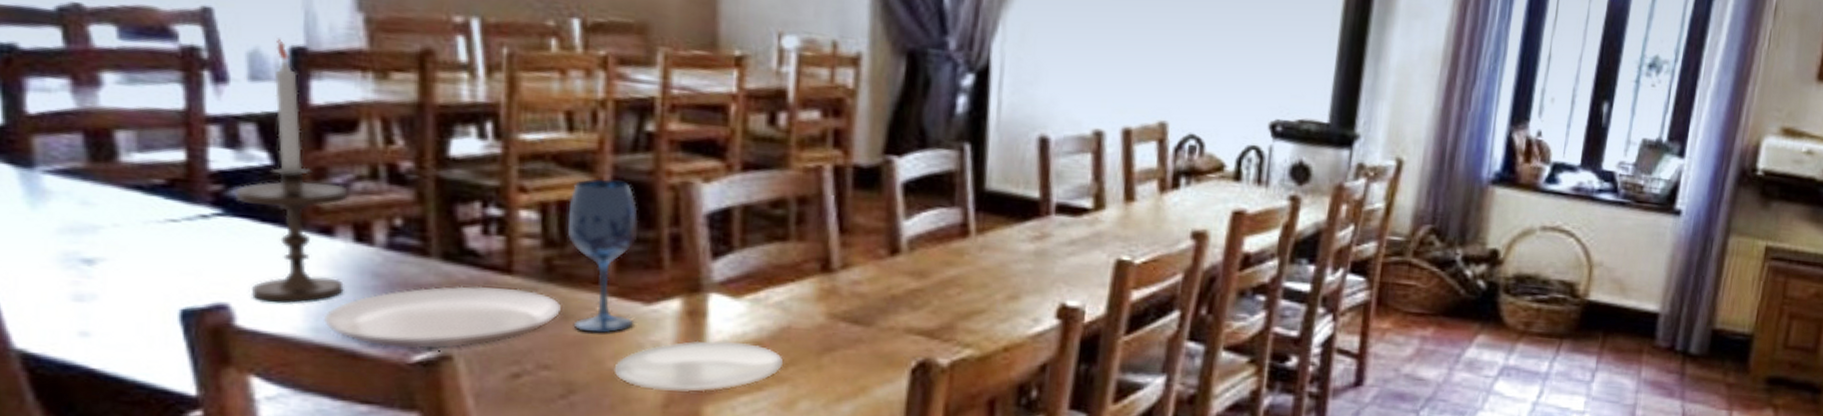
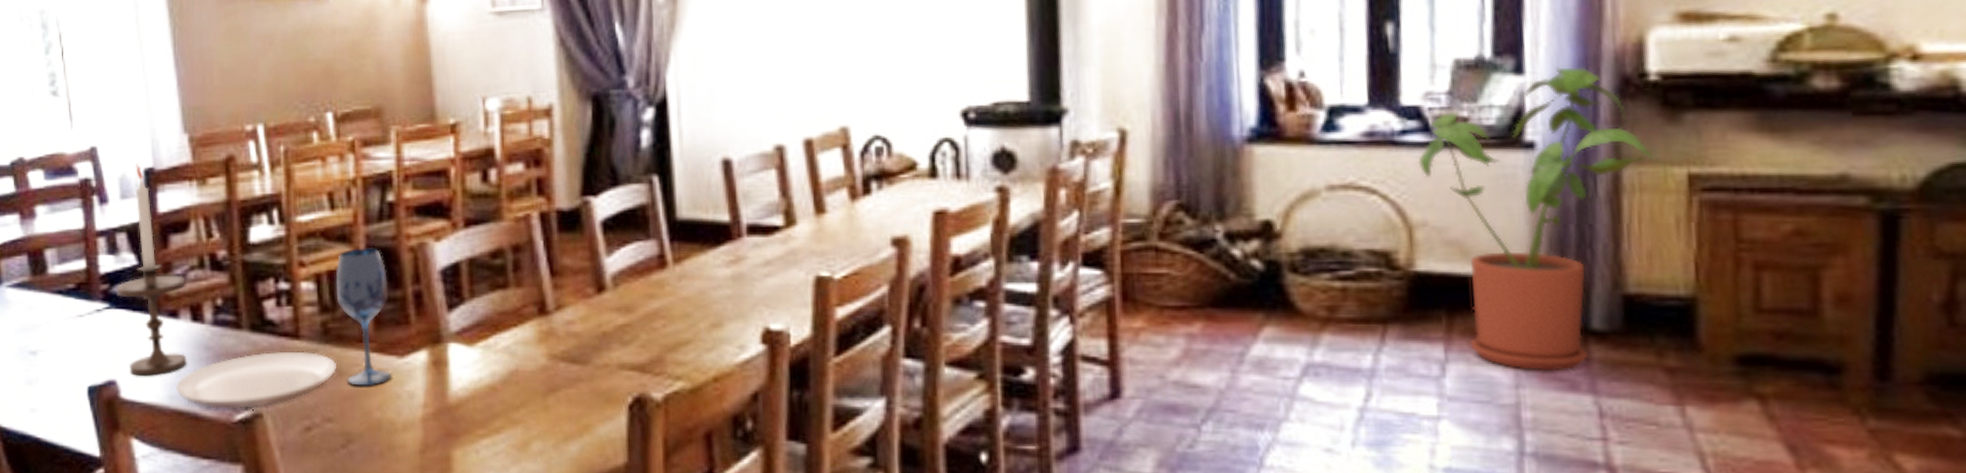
plate: present [613,340,784,393] -> none [380,388,515,438]
house plant: none [1605,156,1750,382] -> present [1418,66,1656,372]

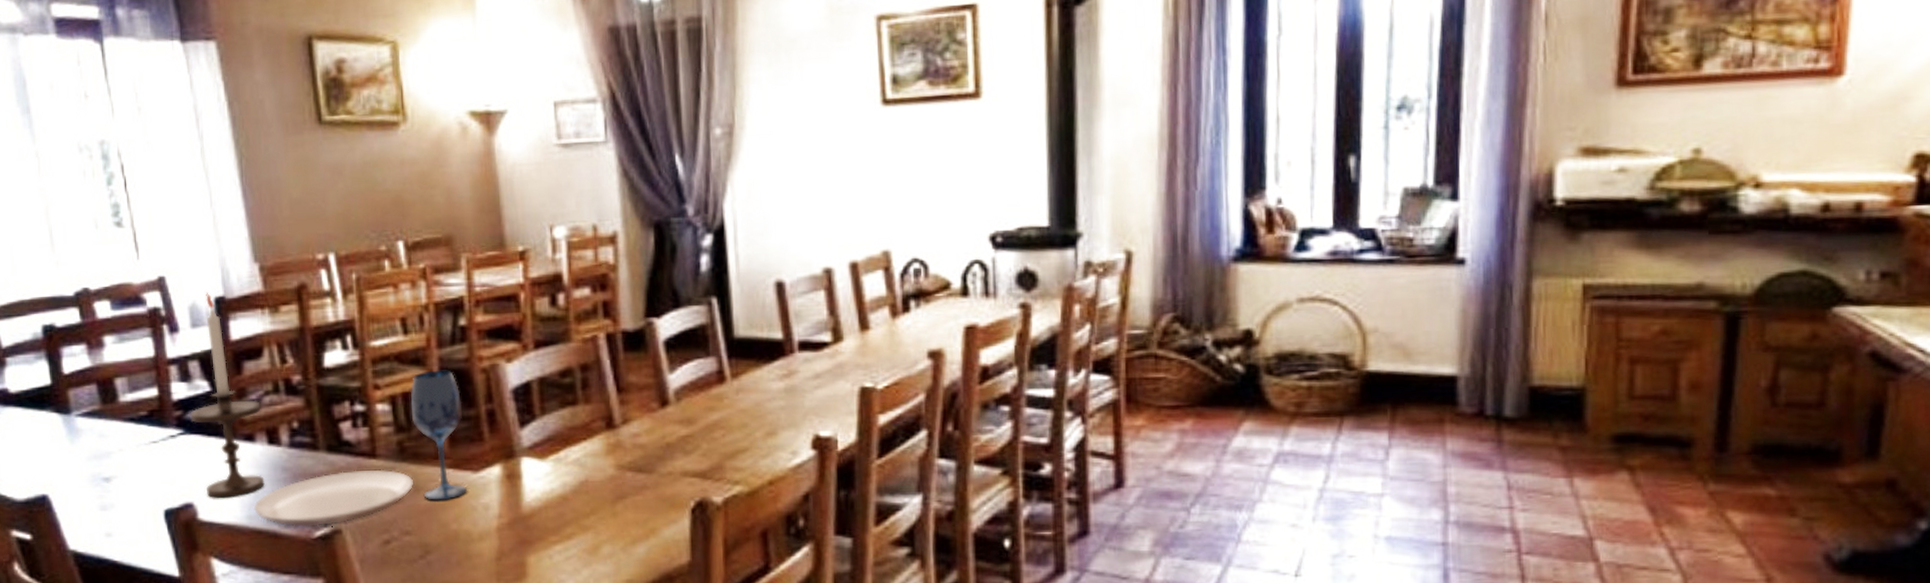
house plant: present [1418,66,1656,372] -> none [1372,194,1559,453]

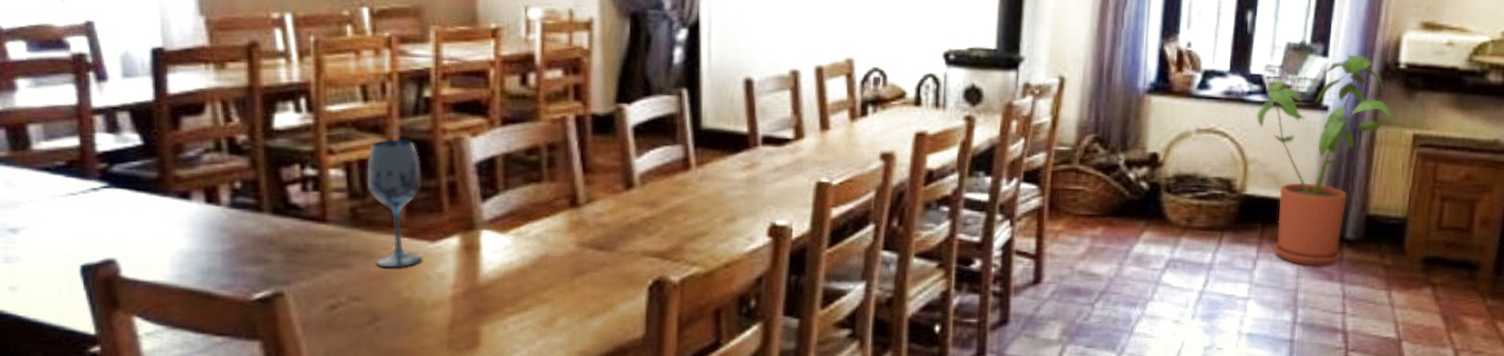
candlestick: present [190,292,265,498] -> none [116,42,200,256]
plate: present [254,469,413,527] -> none [186,234,365,289]
house plant: none [1372,194,1559,453] -> present [1256,54,1397,267]

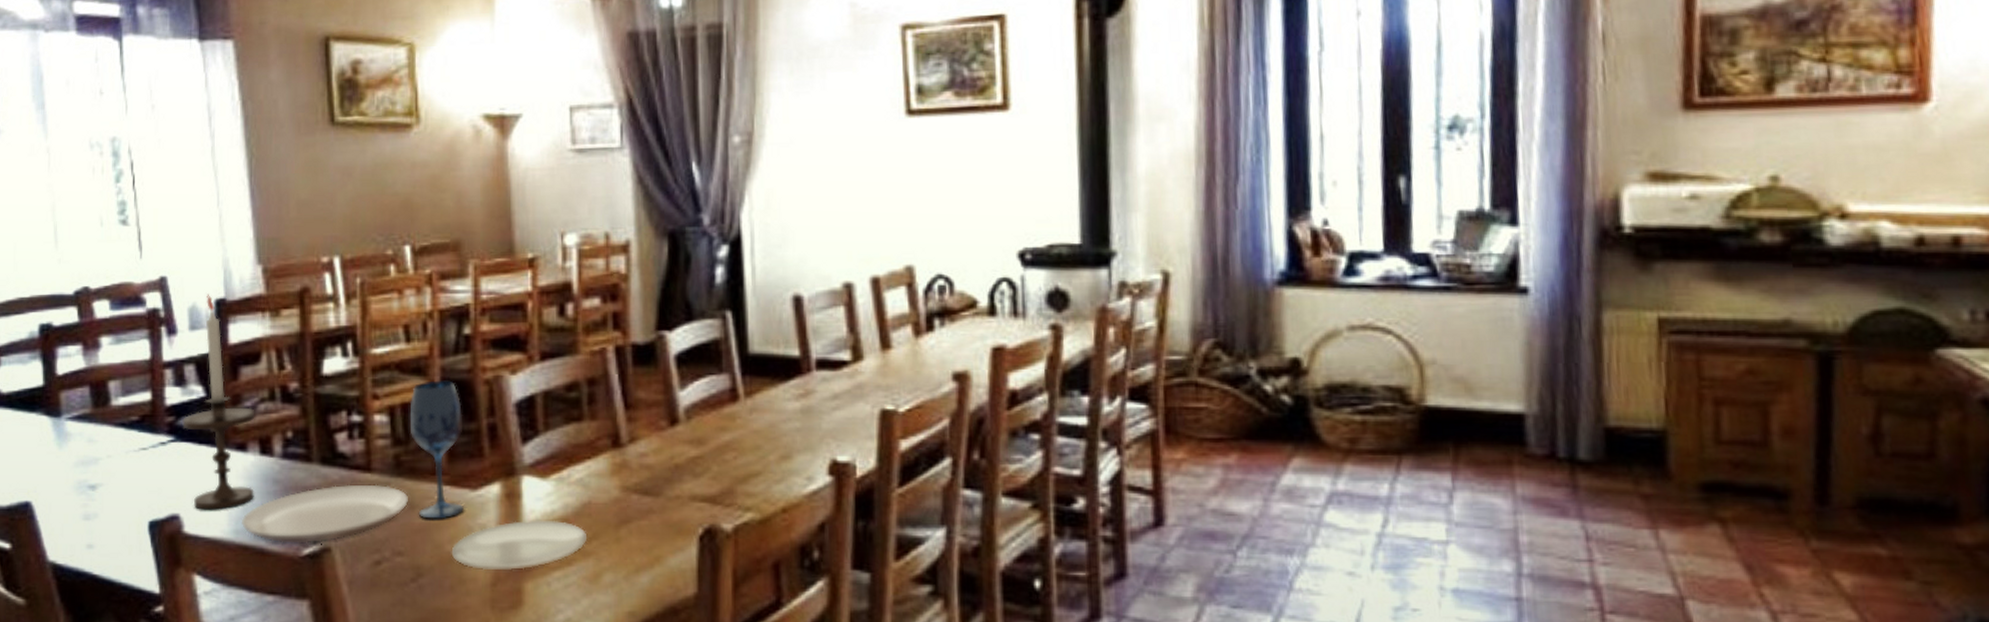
candlestick: none [116,42,200,256] -> present [182,294,255,510]
plate: none [186,234,365,289] -> present [242,484,408,544]
plate: none [409,271,544,315] -> present [451,521,588,571]
house plant: present [1256,54,1397,267] -> none [1427,219,1631,499]

